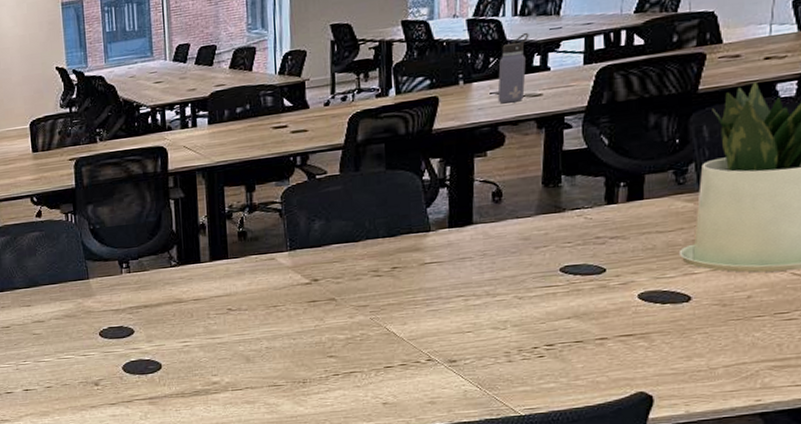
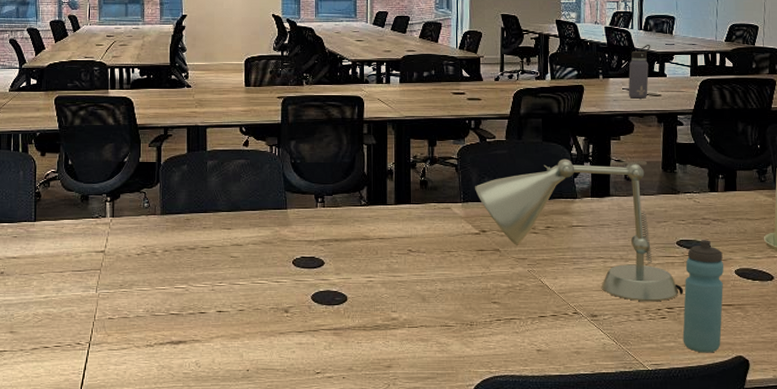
desk lamp: none [303,177,569,341] -> present [475,159,684,302]
water bottle: none [565,262,624,392] -> present [682,240,724,353]

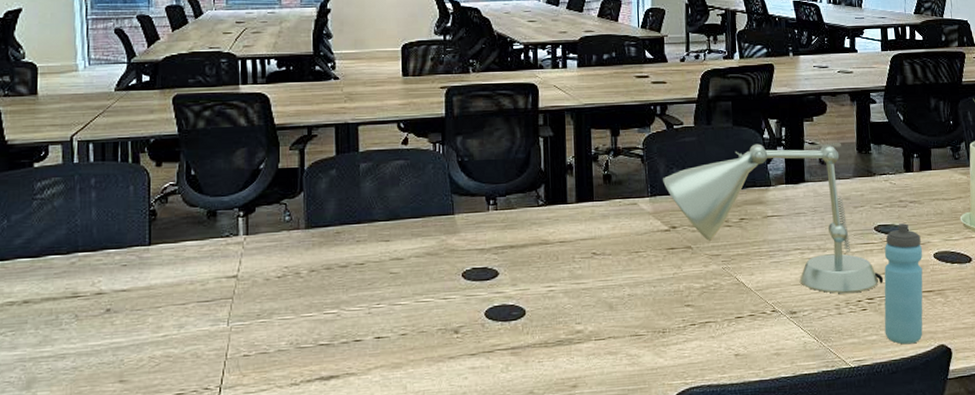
water bottle: present [628,44,651,99] -> none [819,18,841,77]

